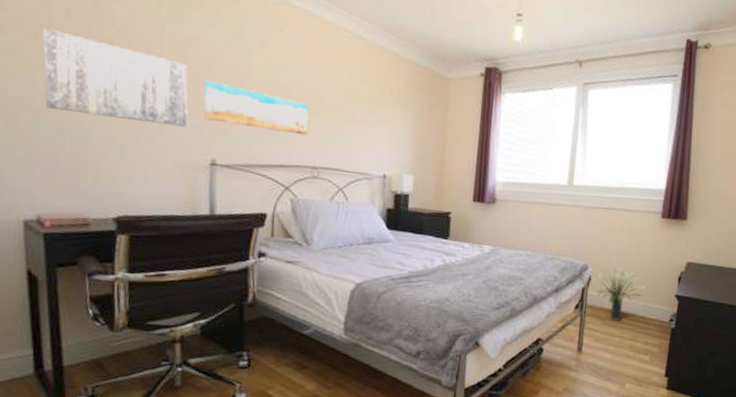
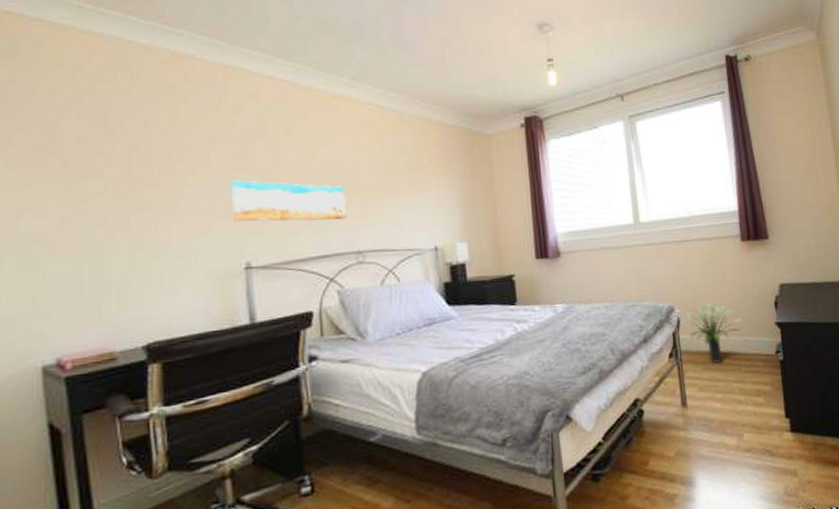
wall art: present [42,27,188,127] -> none [53,155,217,239]

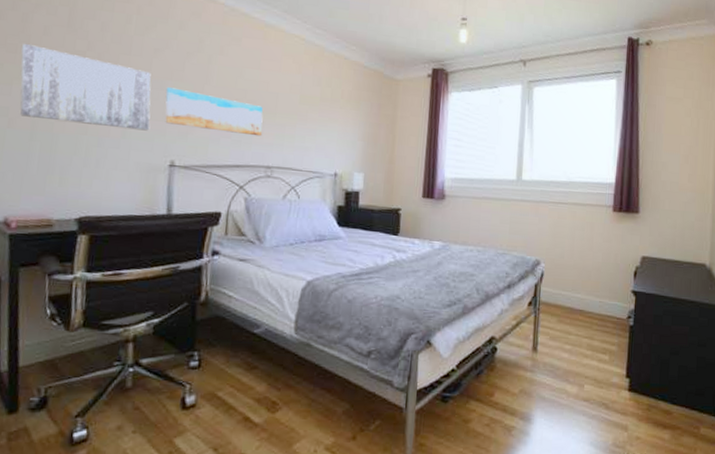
wall art: none [53,155,217,239] -> present [20,43,151,131]
potted plant: present [683,304,741,364] -> none [546,263,600,319]

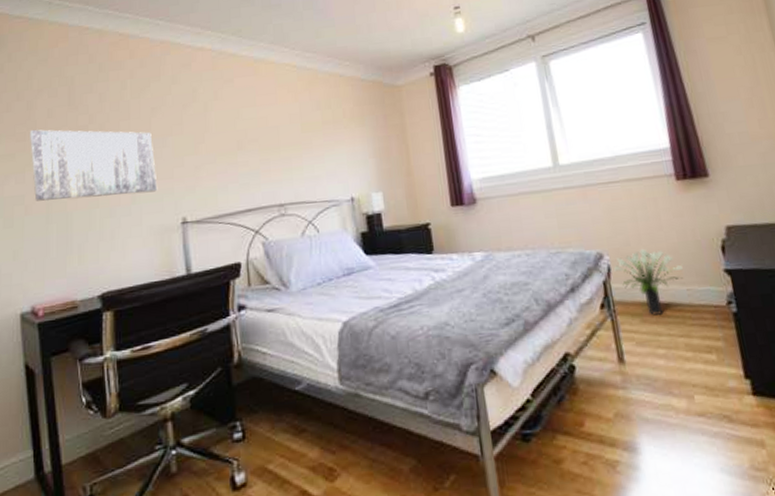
wall art: present [165,87,263,137] -> none [168,142,270,181]
potted plant: none [546,263,600,319] -> present [614,249,683,316]

